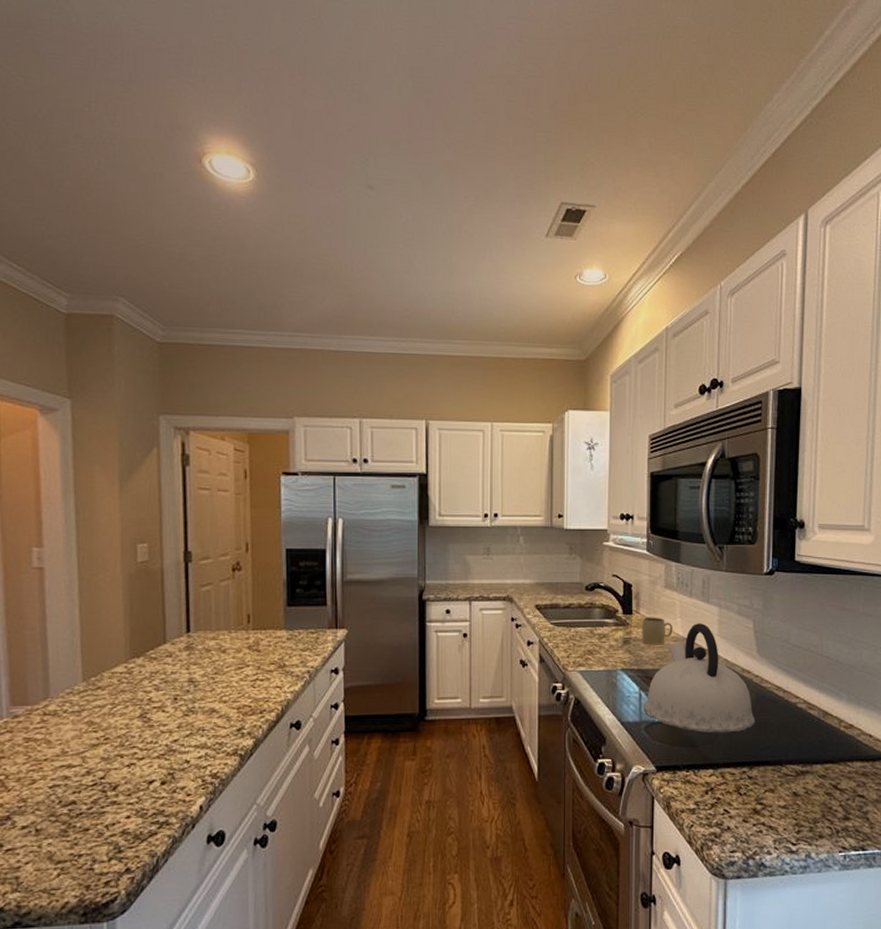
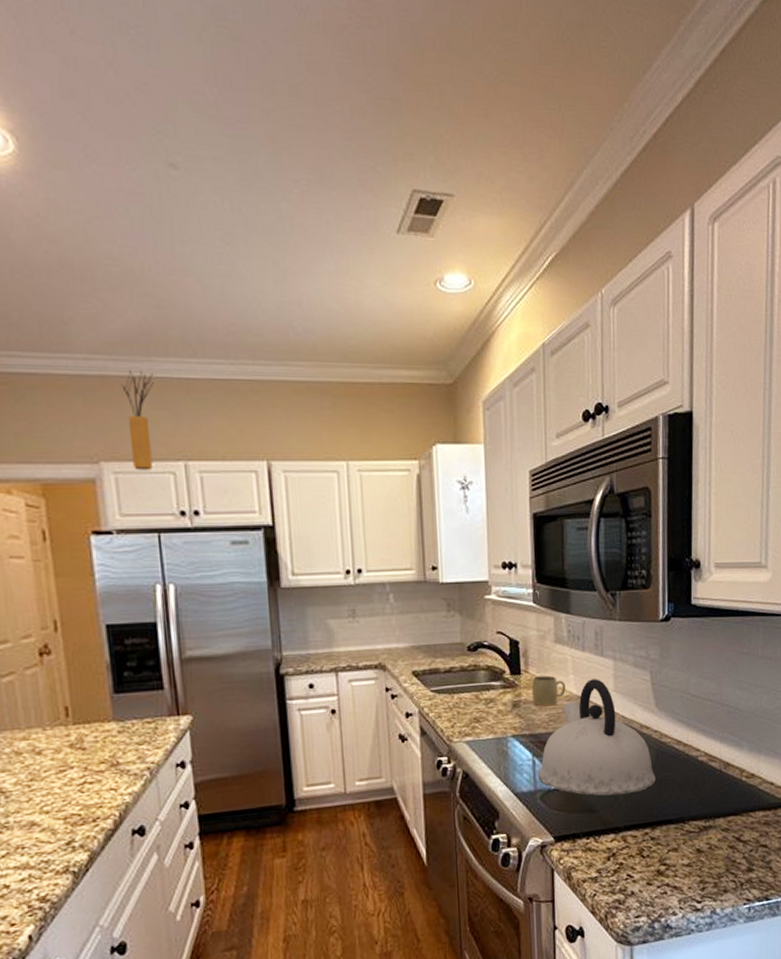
vase: none [316,344,341,425] -> present [121,369,154,471]

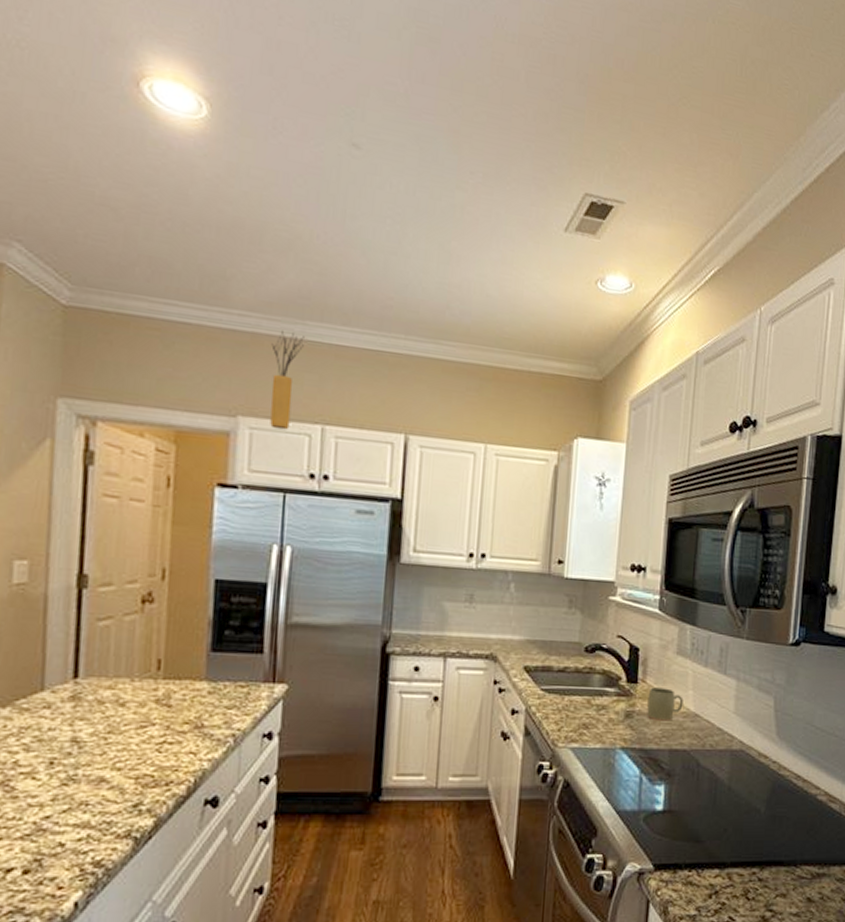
kettle: present [538,679,656,796] -> none [644,697,770,827]

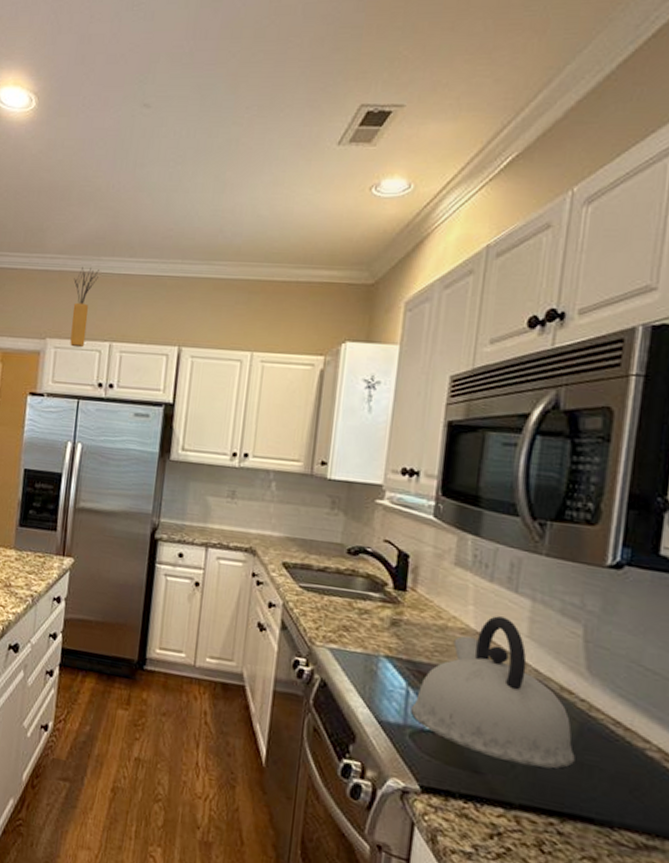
kettle: none [644,697,770,827] -> present [411,616,575,769]
mug: present [647,687,684,721] -> none [416,597,462,636]

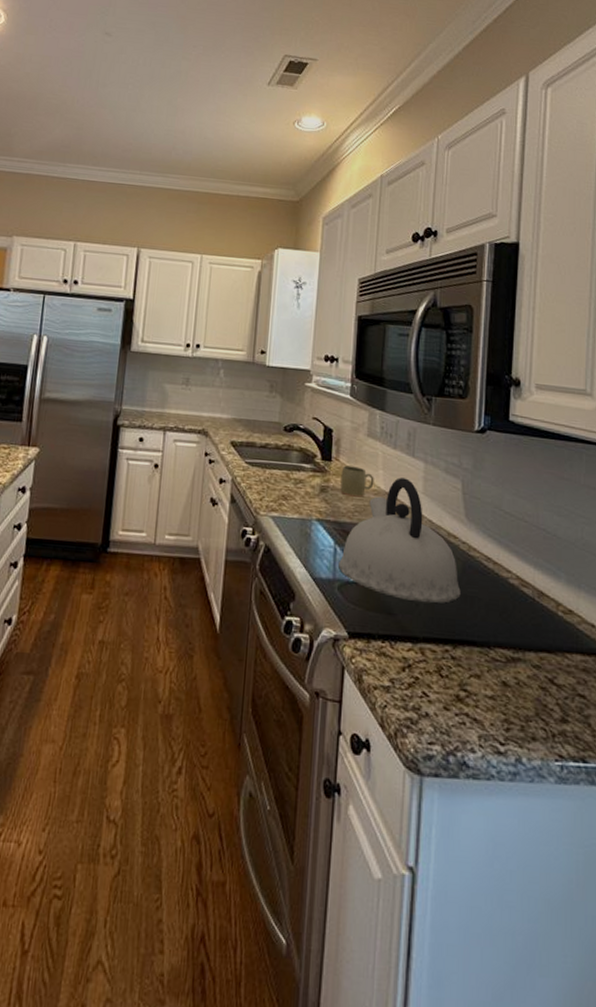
vase: present [70,266,99,348] -> none [36,171,65,246]
mug: none [416,597,462,636] -> present [340,465,374,498]

